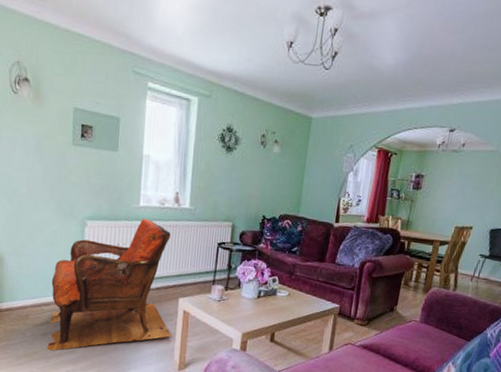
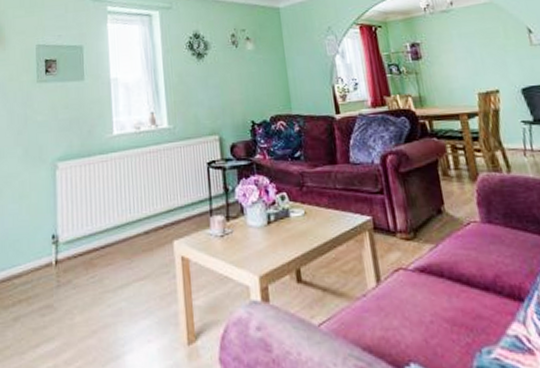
armchair: present [46,219,172,351] -> none [20,149,173,341]

